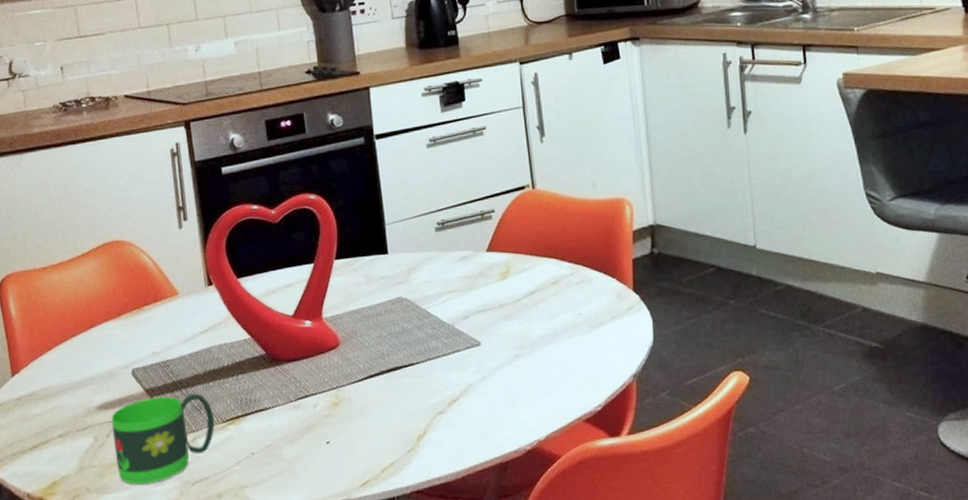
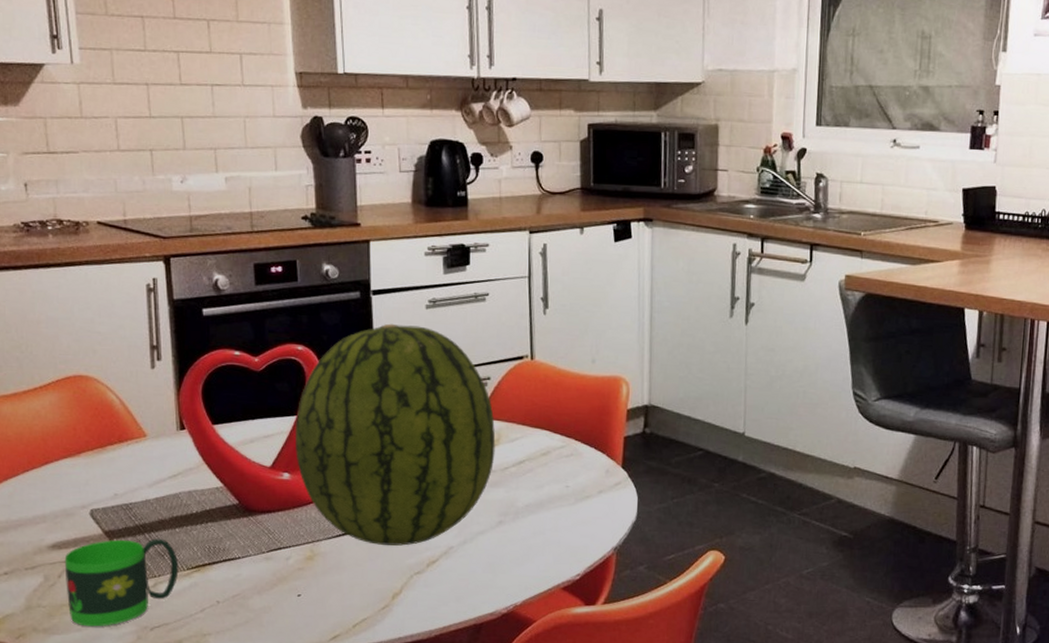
fruit: none [313,165,506,387] -> present [294,323,496,546]

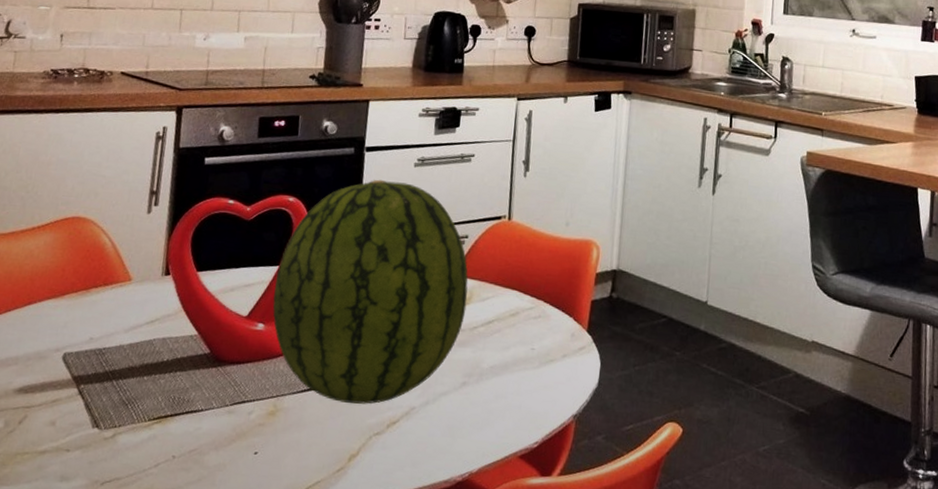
mug: present [64,538,179,627] -> none [22,385,141,479]

